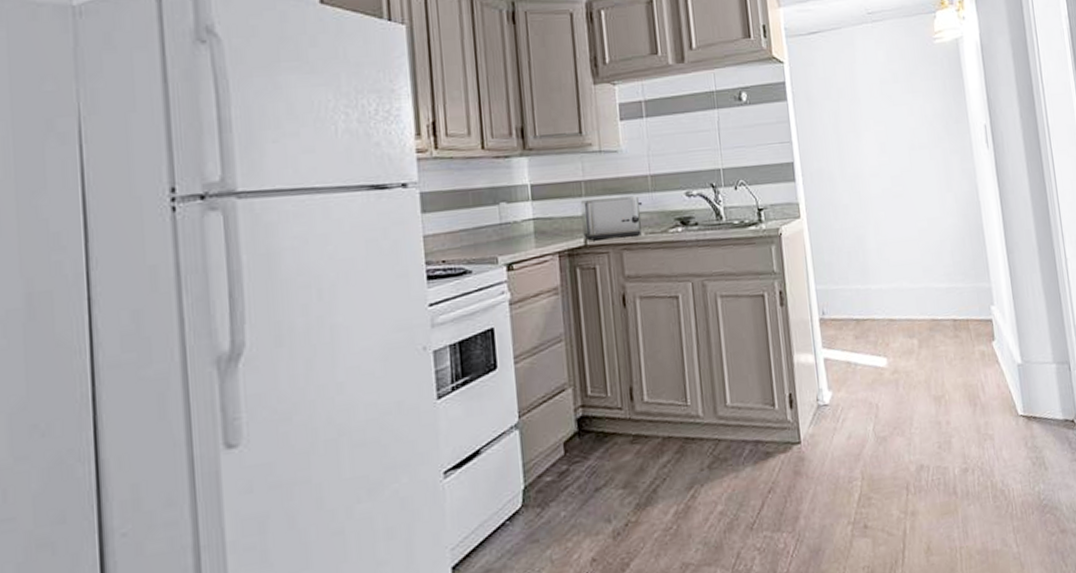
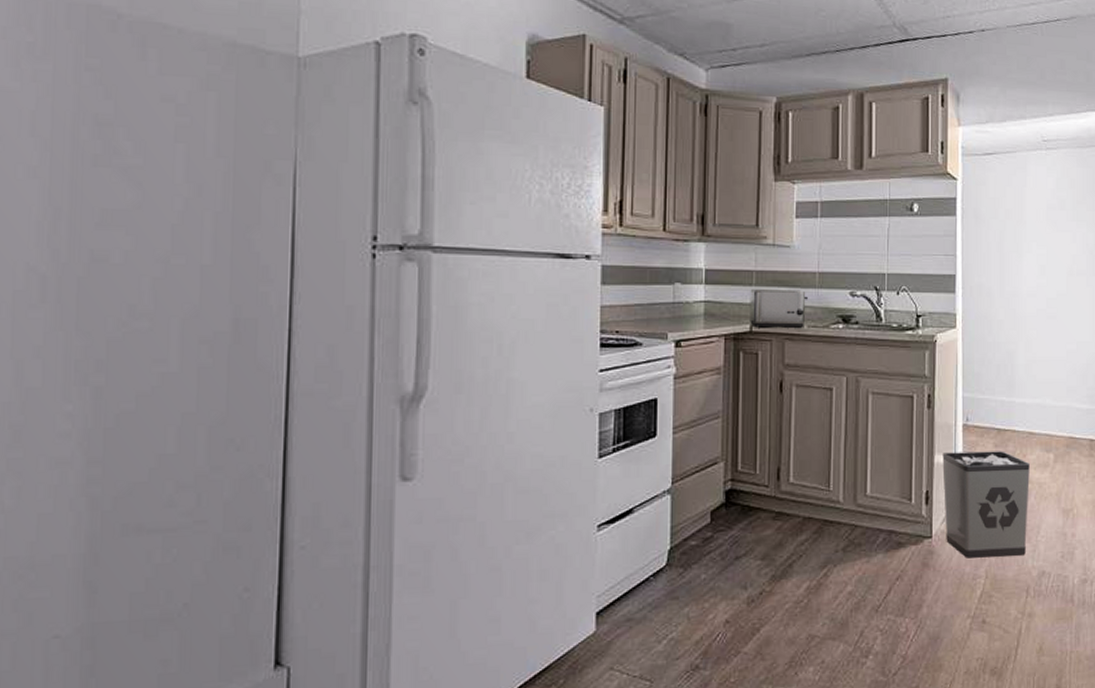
recycling bin: none [801,342,901,461] -> present [942,451,1030,558]

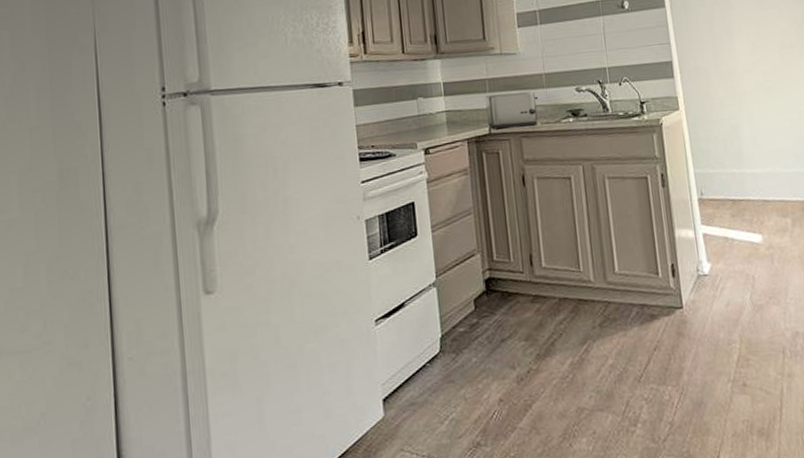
recycling bin: present [942,451,1030,558] -> none [682,220,777,325]

